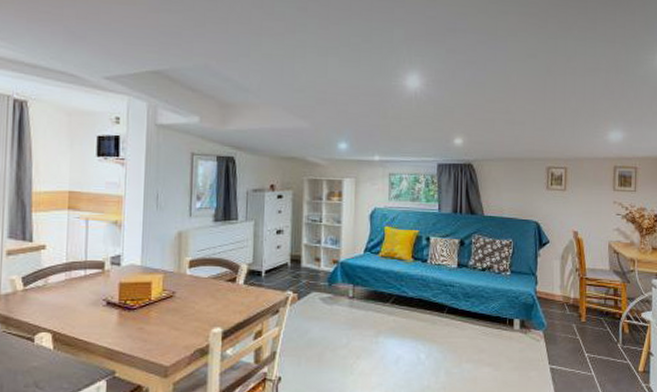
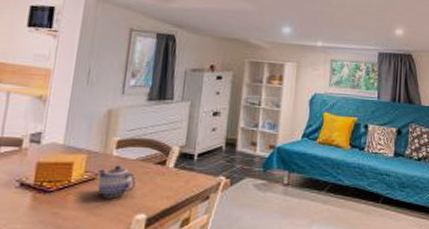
teapot: none [174,283,210,314] -> present [97,165,137,198]

